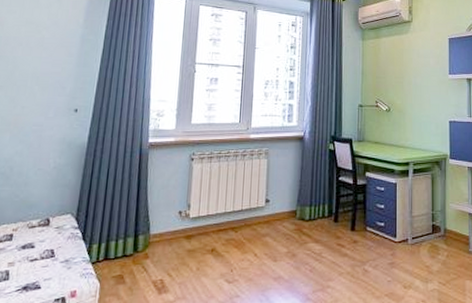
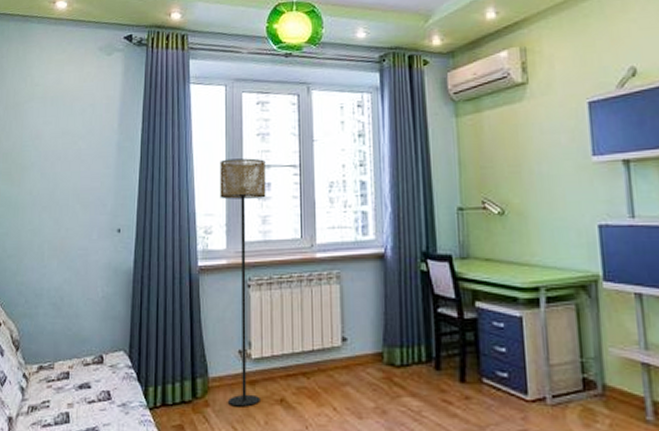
floor lamp: none [166,57,215,257] -> present [220,158,266,407]

